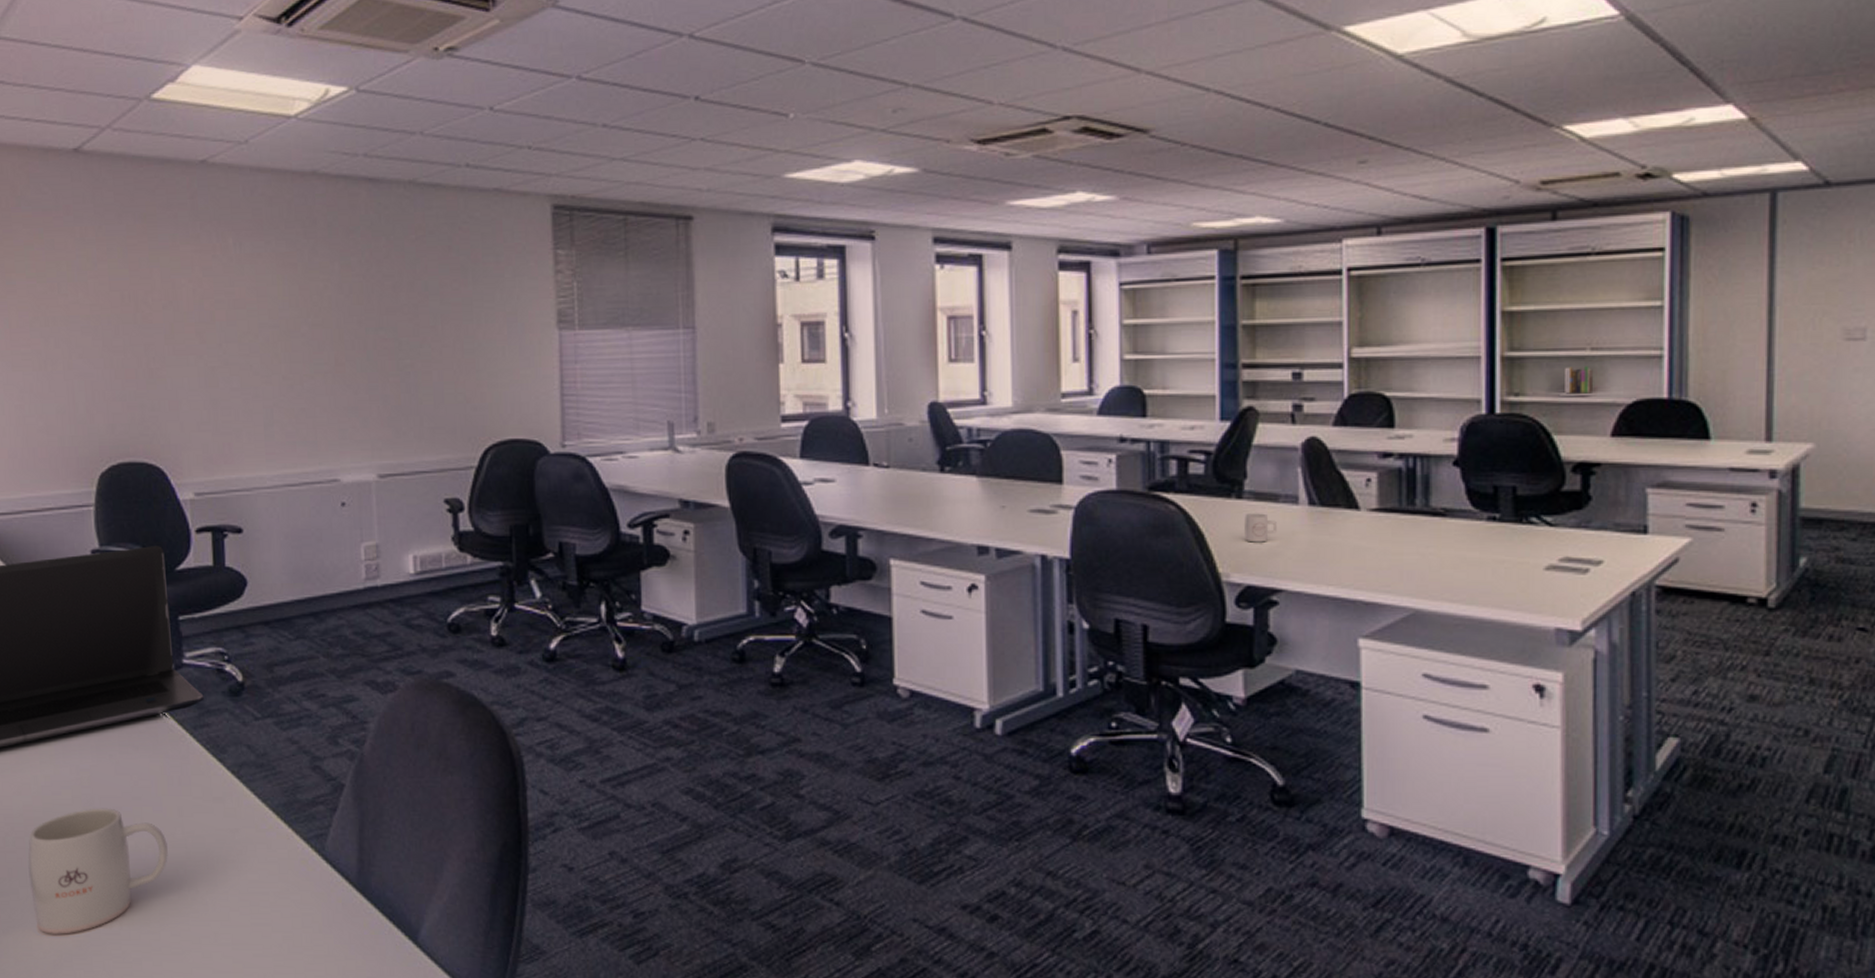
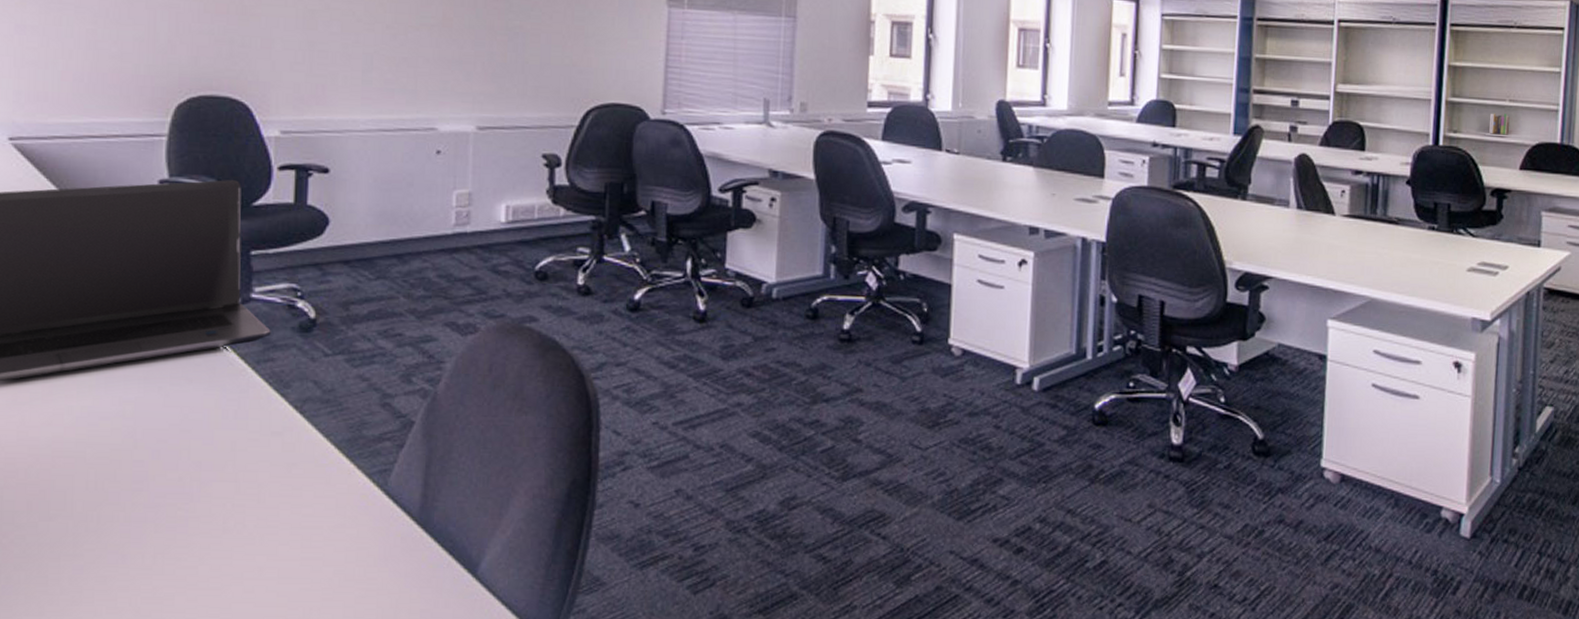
mug: present [28,808,168,934] -> none [51,440,215,570]
mug: present [1244,513,1277,543] -> none [1246,212,1272,237]

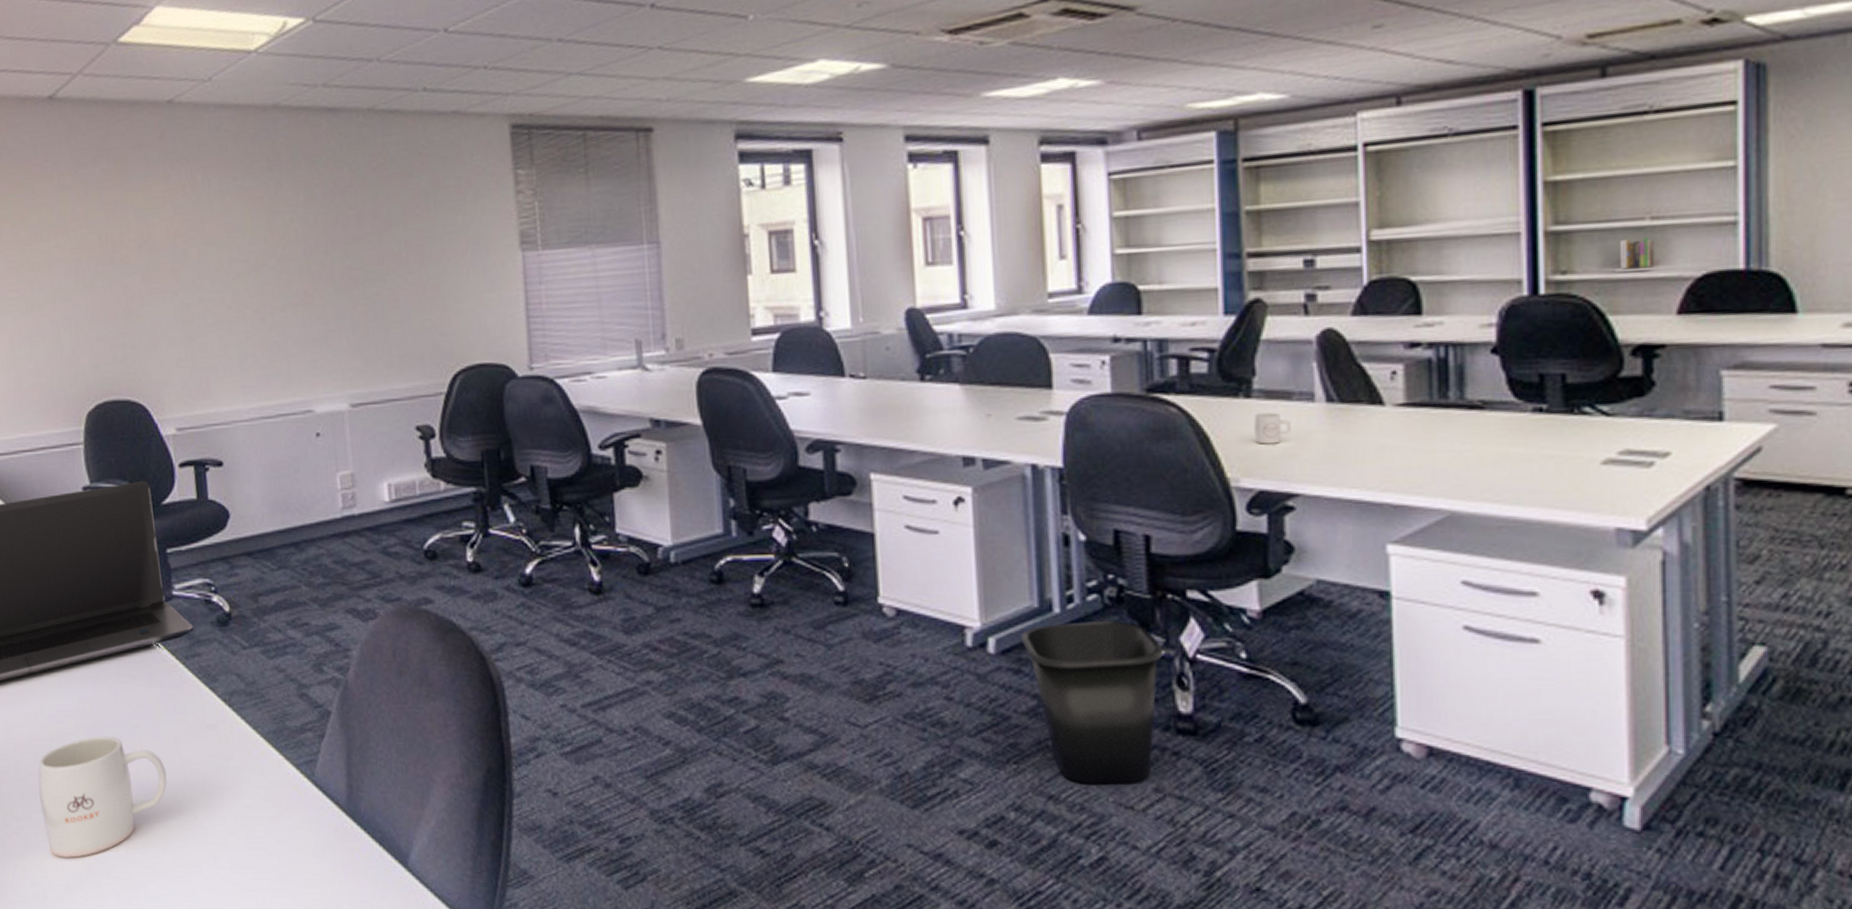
mug: none [51,440,215,570] -> present [38,736,167,858]
waste bin: none [1059,368,1166,501] -> present [1021,621,1164,784]
mug: none [1246,212,1272,237] -> present [1254,412,1291,445]

